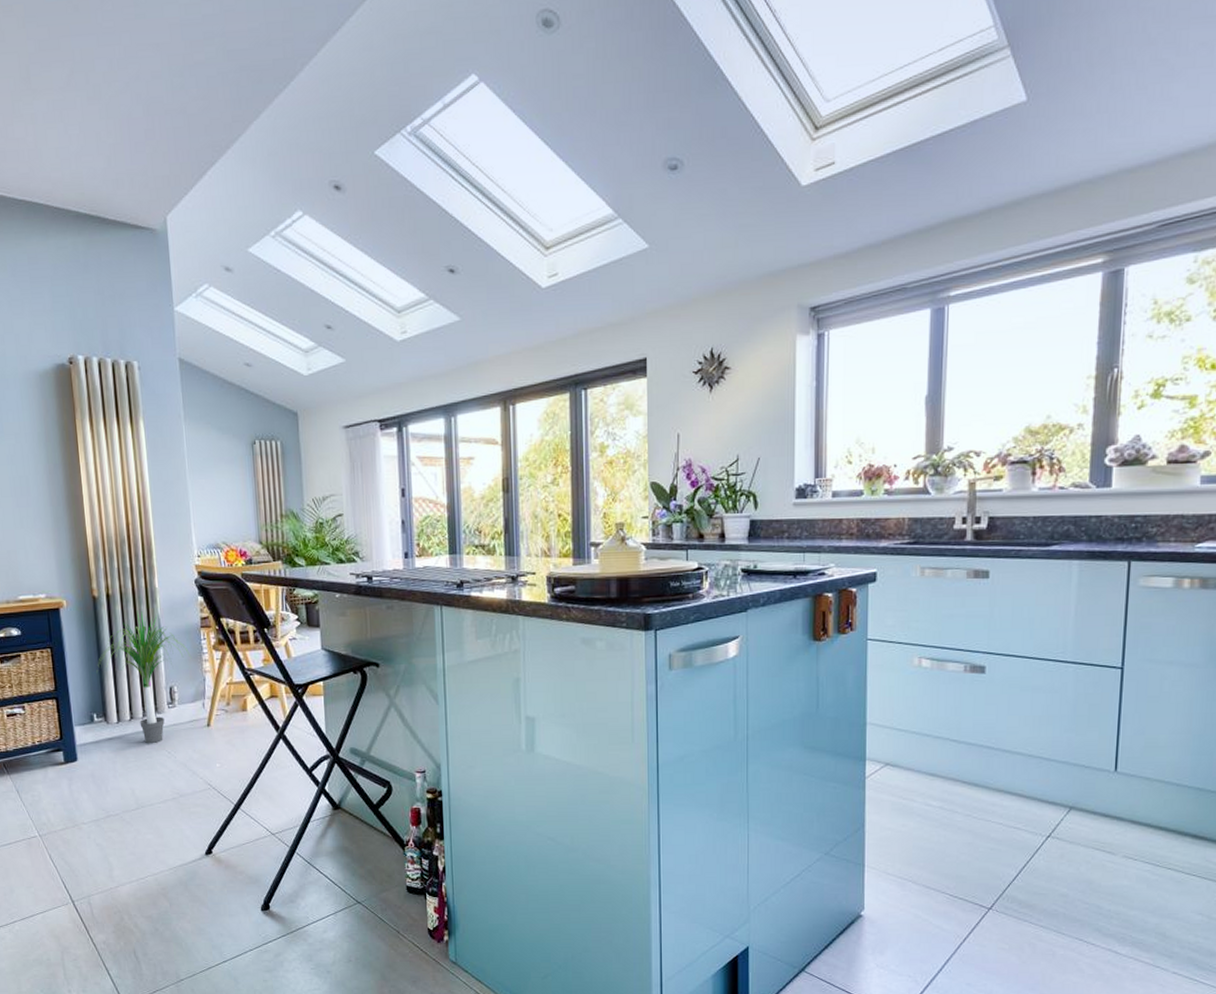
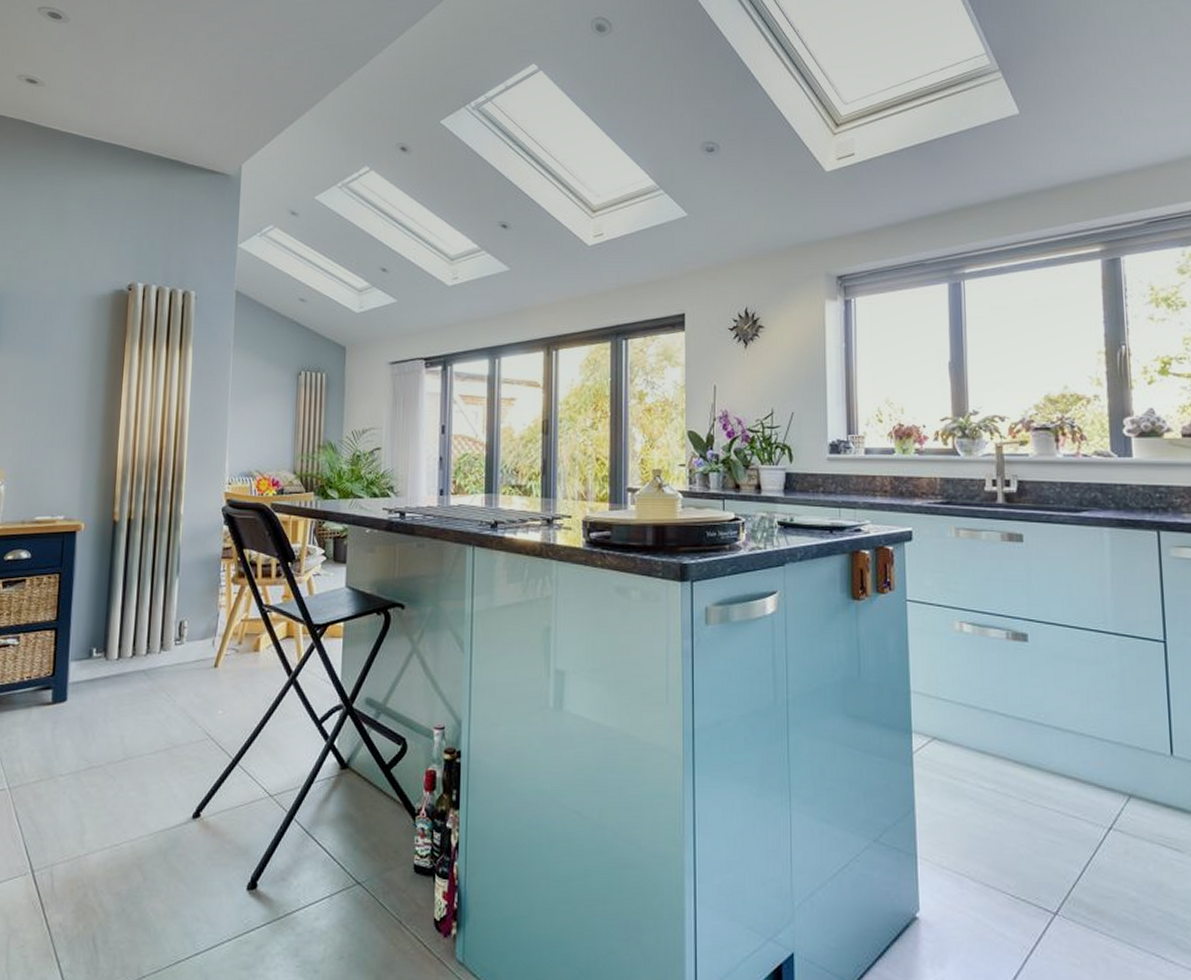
potted plant: present [96,610,192,743] -> none [104,537,208,684]

